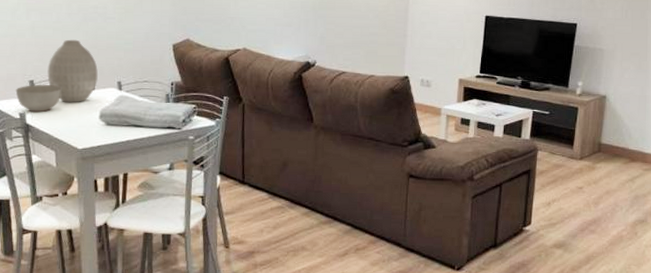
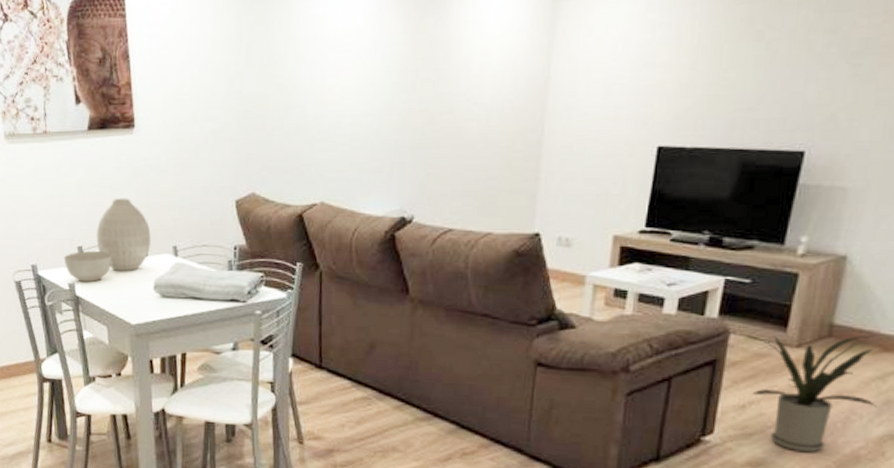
house plant: none [546,151,630,236] -> present [743,335,876,453]

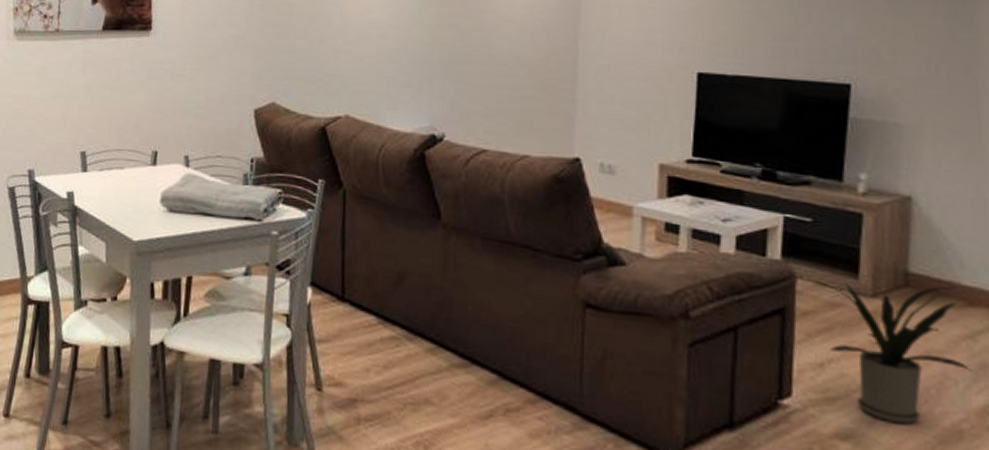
bowl: present [64,250,112,283] -> none [64,157,118,192]
vase: present [96,198,151,272] -> none [101,101,162,182]

